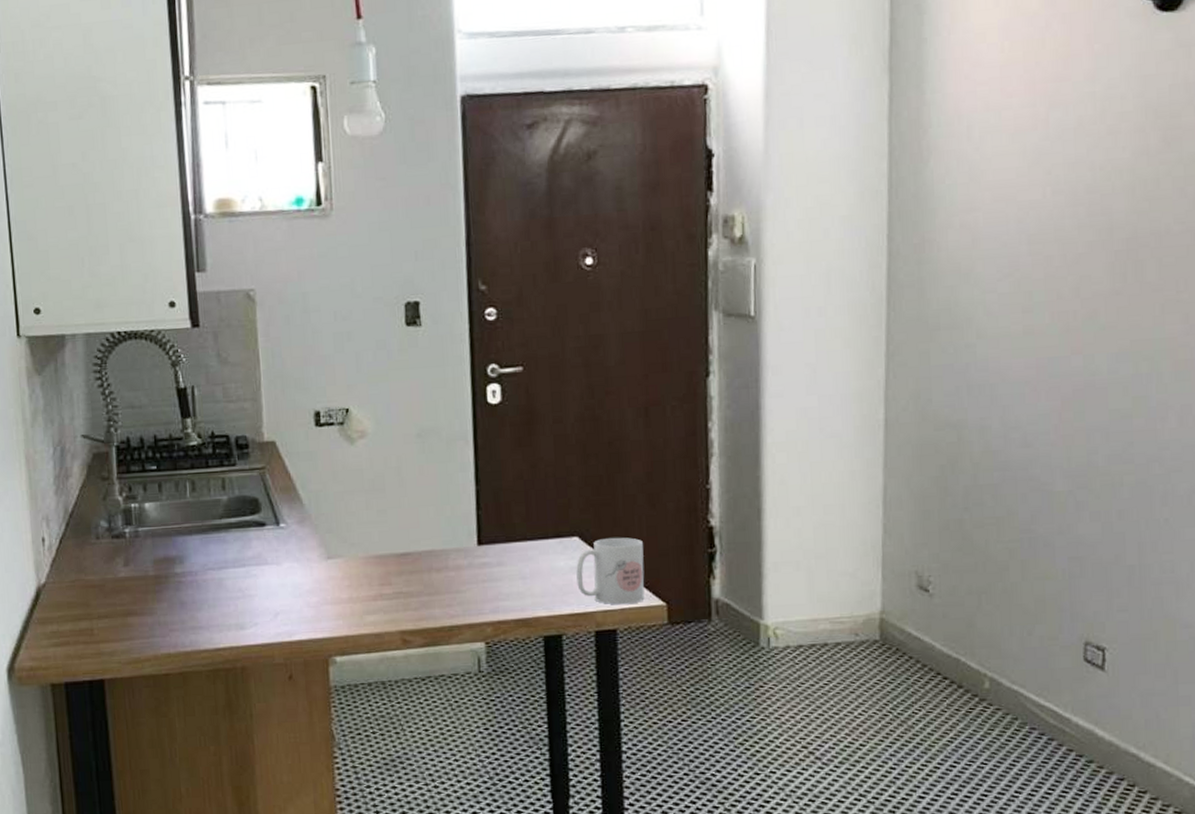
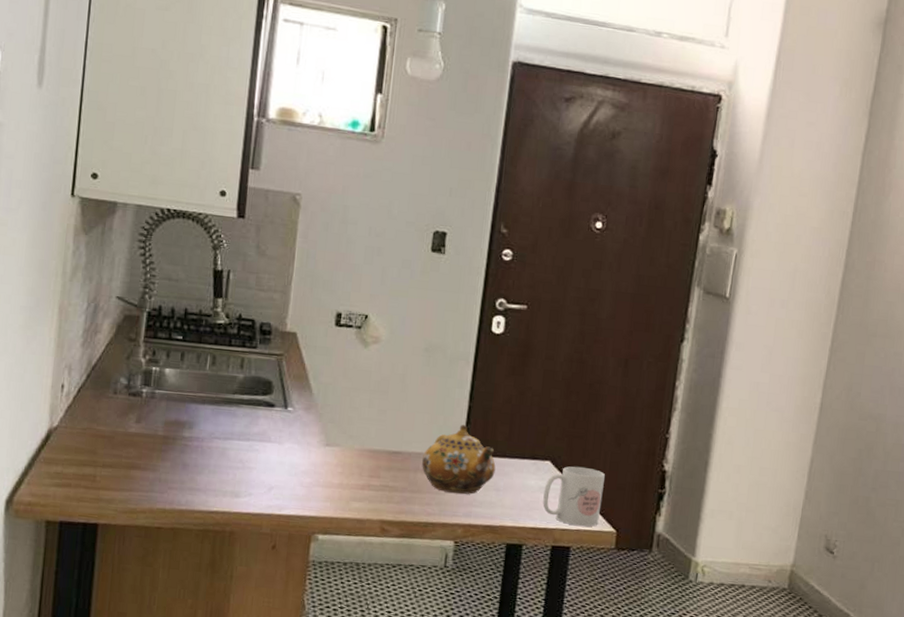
teapot: none [434,511,518,590] -> present [421,424,496,495]

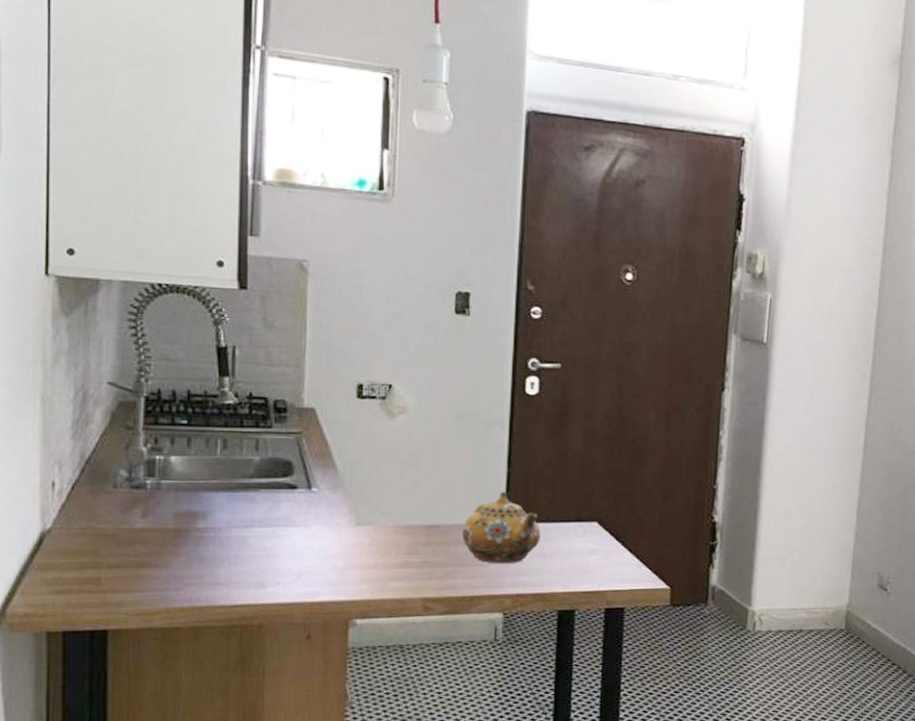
mug: present [543,466,605,527] -> none [593,525,654,586]

